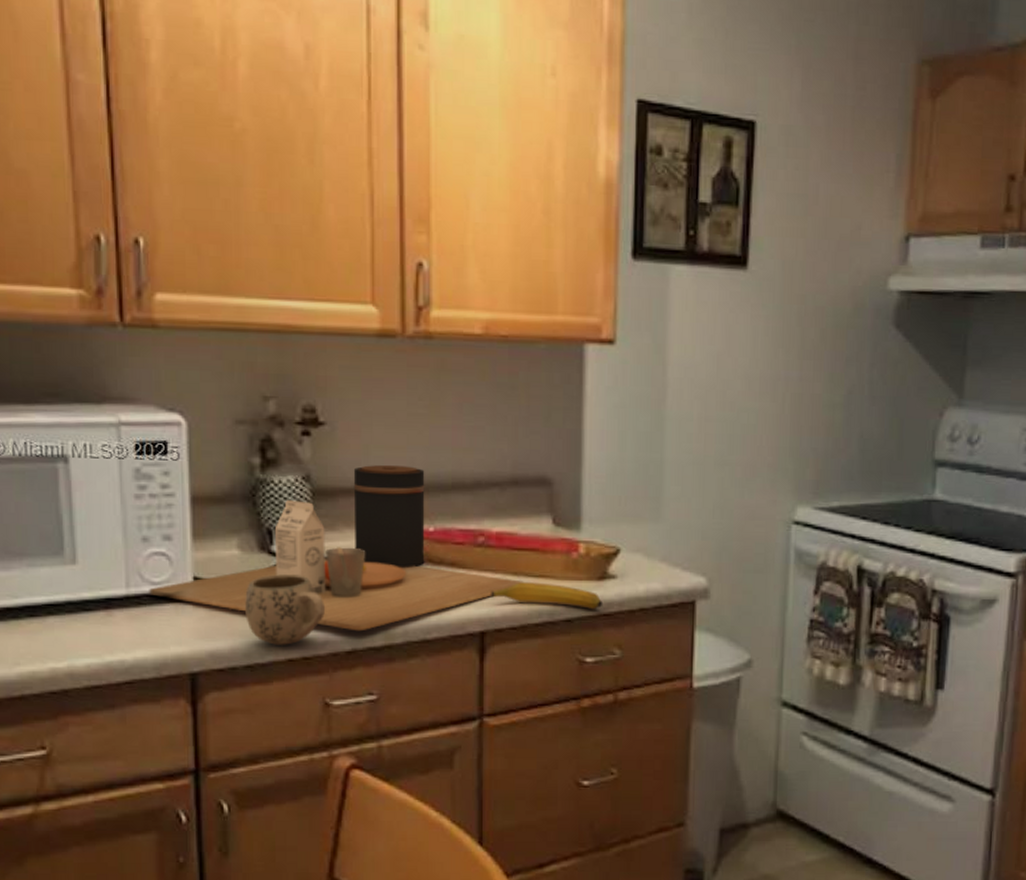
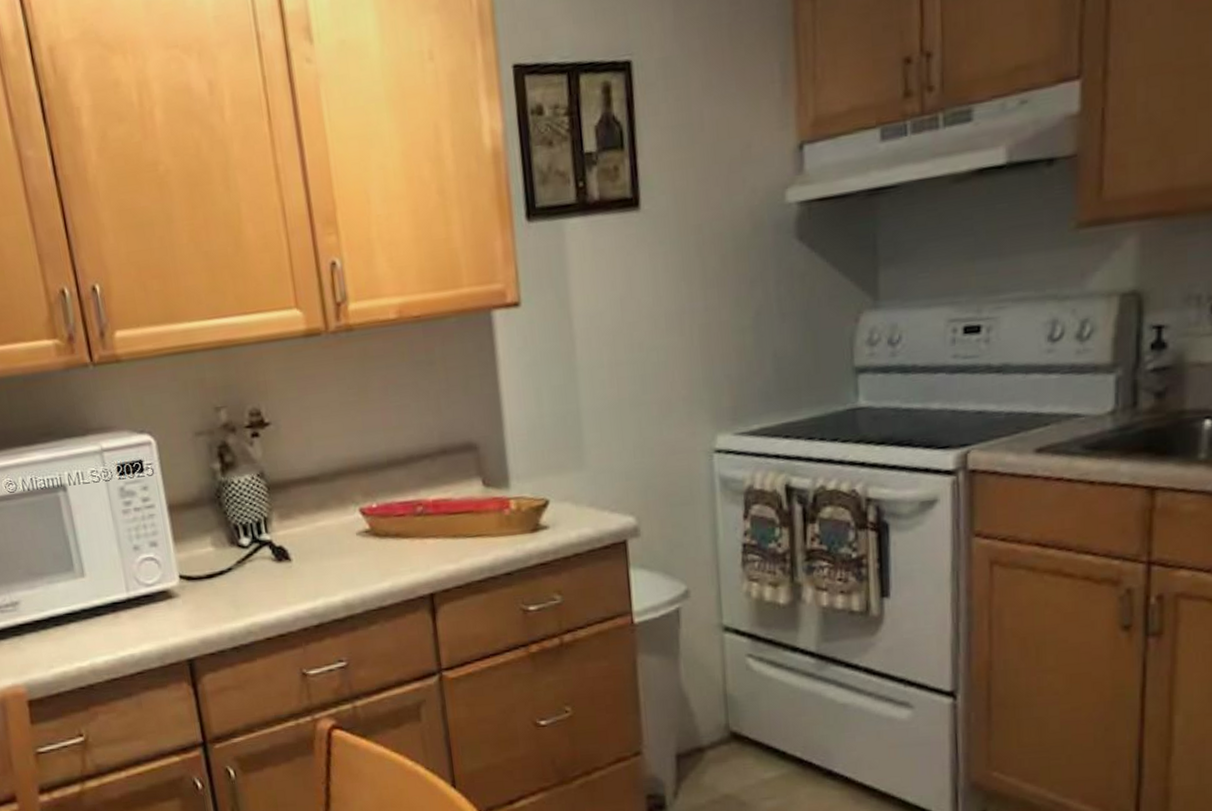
cutting board: present [149,500,524,632] -> none [145,496,463,607]
mug: present [245,574,326,645] -> none [223,562,293,627]
cylinder: present [353,465,425,568] -> none [299,451,372,545]
banana: present [491,582,603,610] -> none [434,541,539,563]

